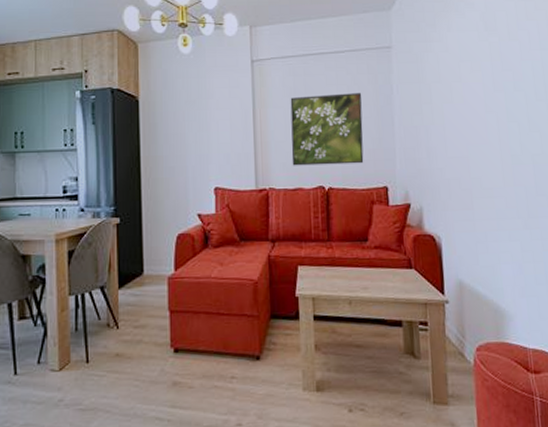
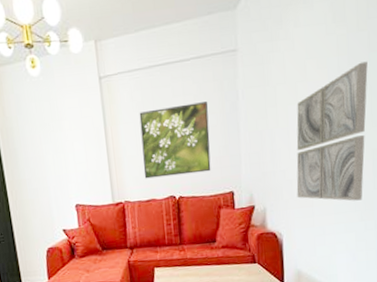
wall art: none [452,68,525,207] -> present [296,61,368,201]

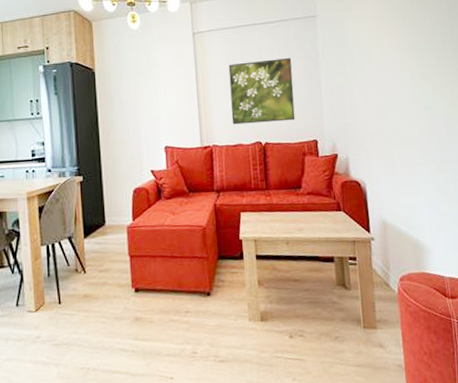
wall art: present [296,61,368,201] -> none [371,31,439,154]

